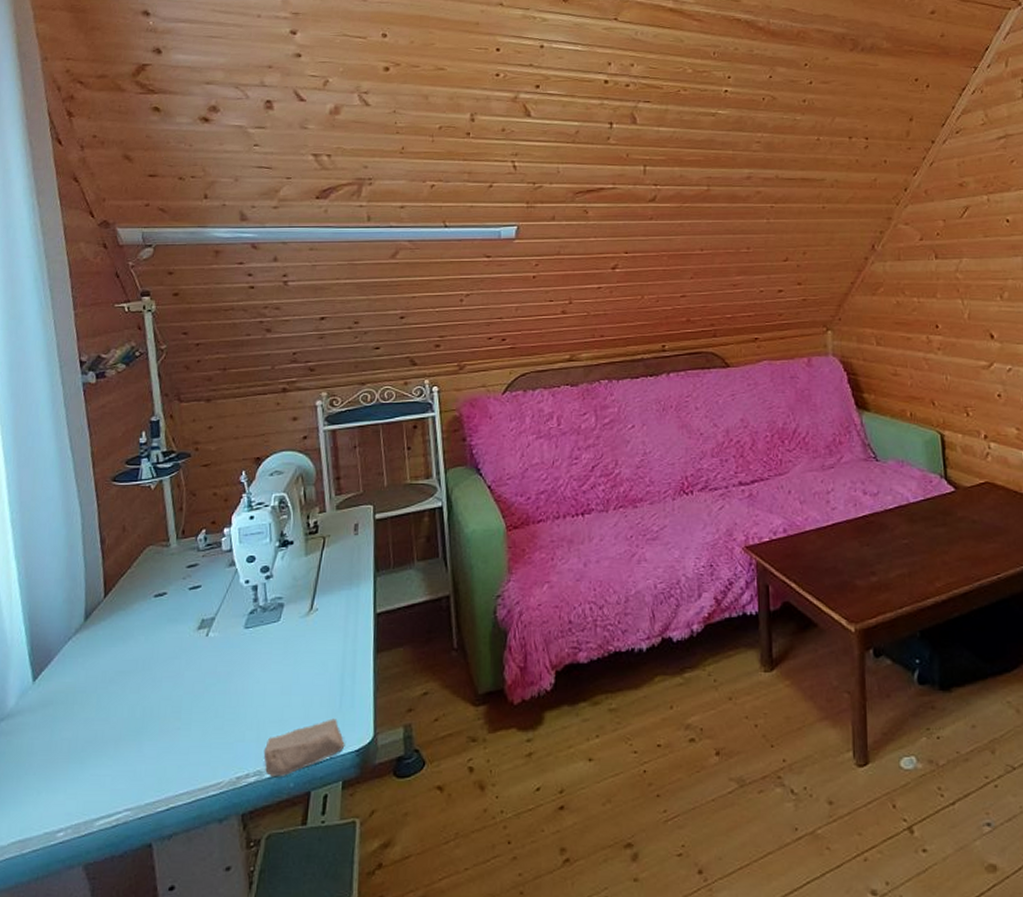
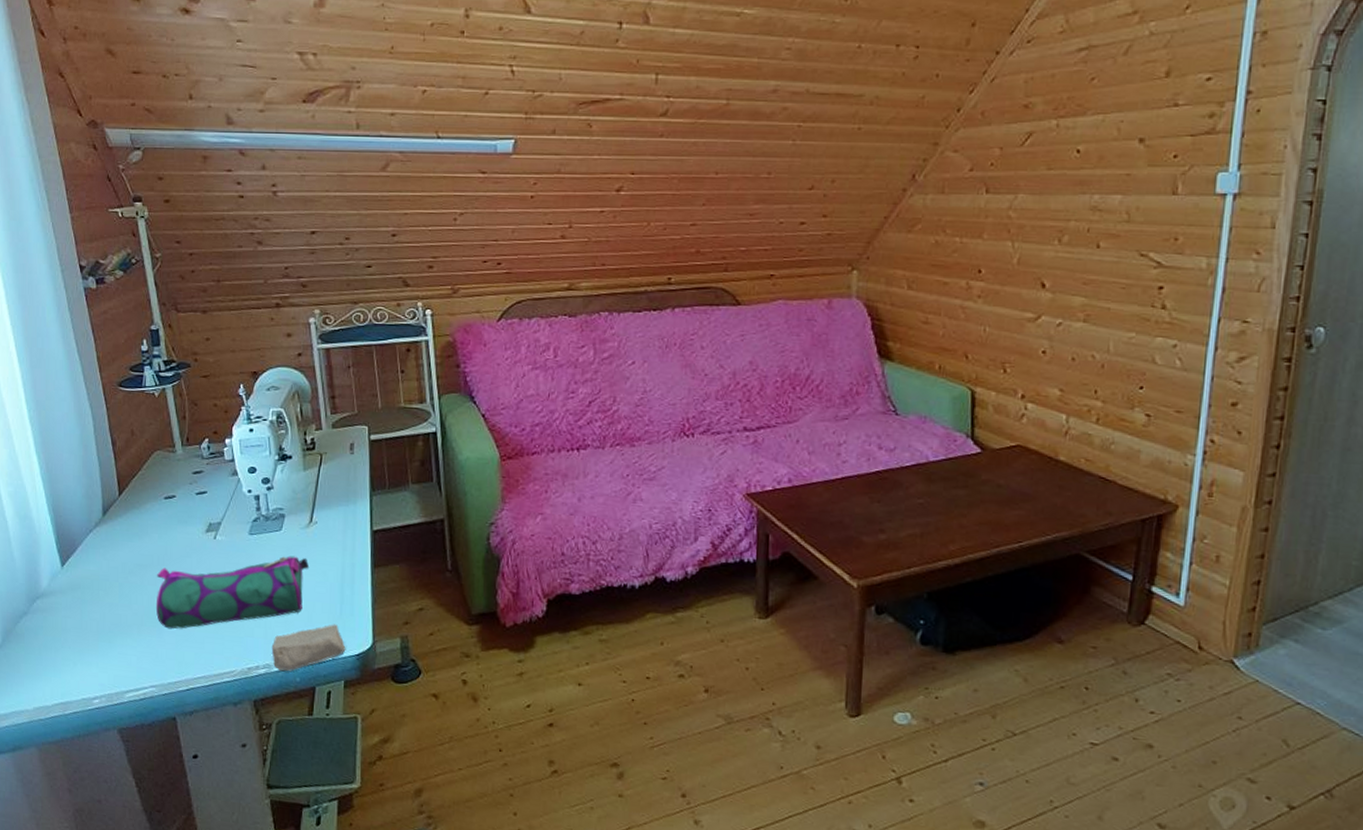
pencil case: none [136,647,309,741] -> present [155,555,310,629]

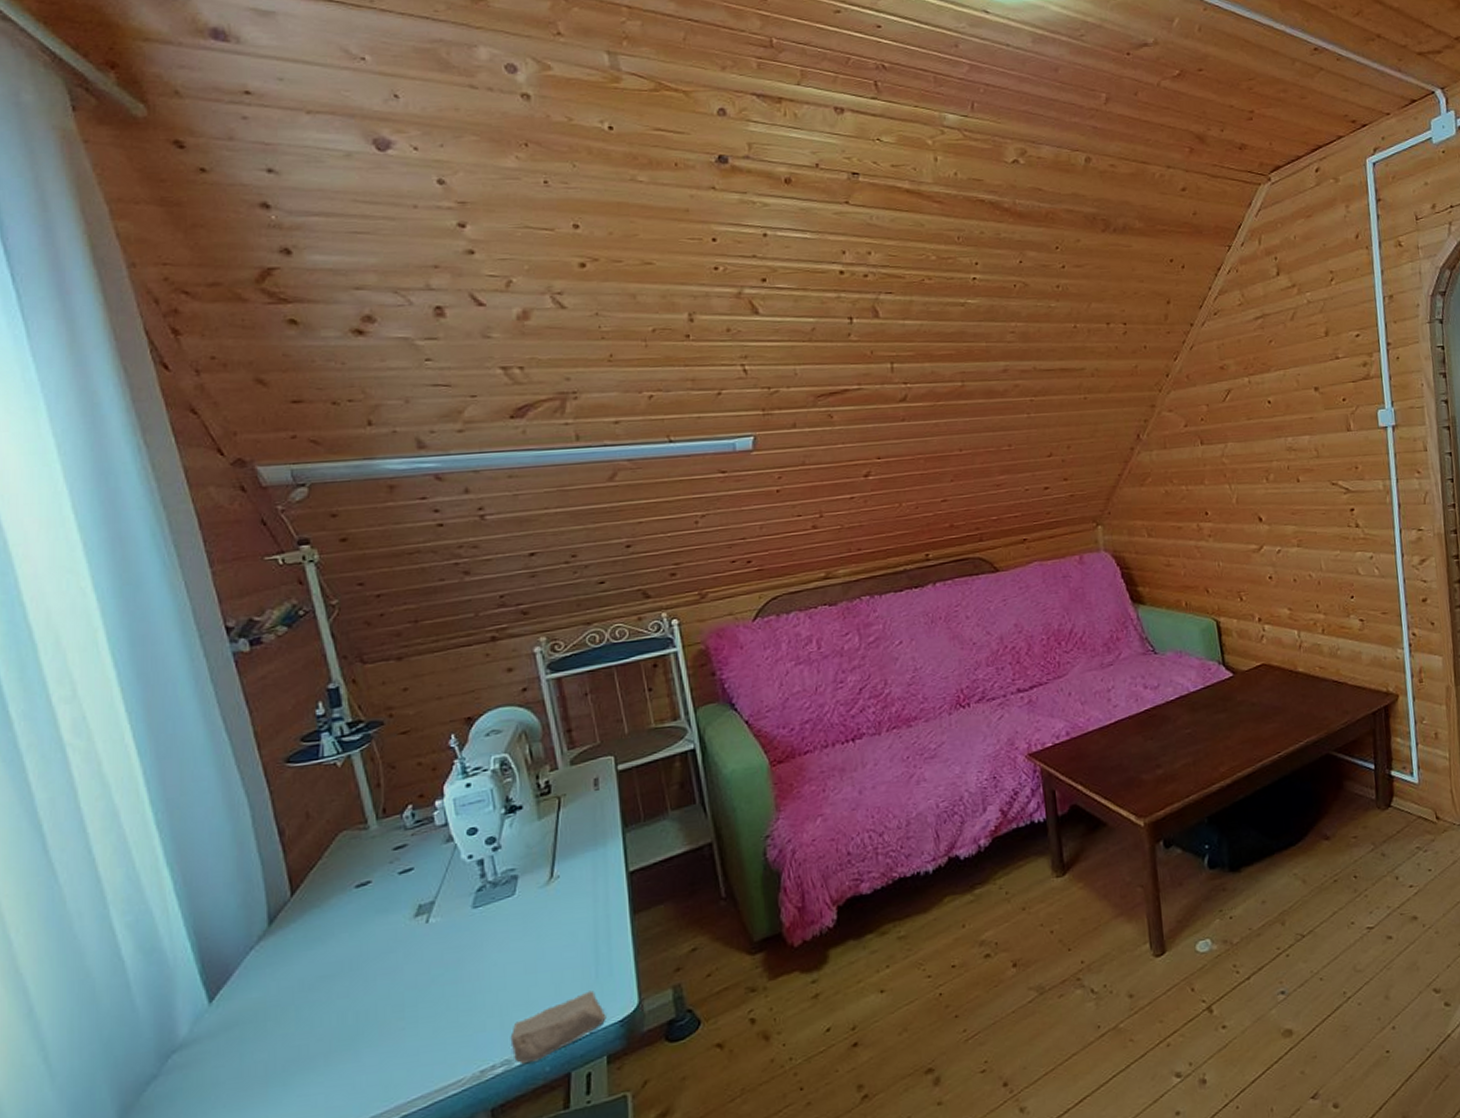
pencil case: present [155,555,310,629] -> none [348,921,554,1048]

